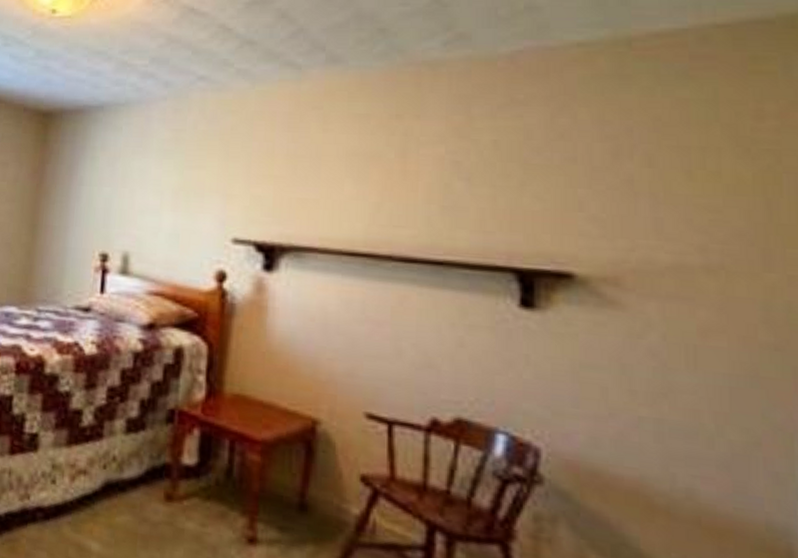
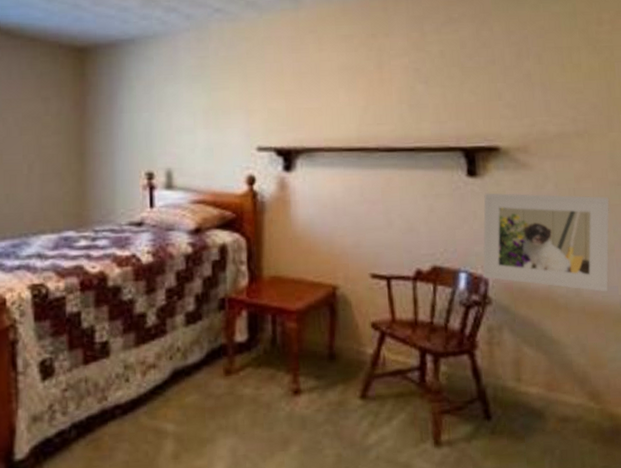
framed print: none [533,332,758,503] -> present [483,193,610,292]

